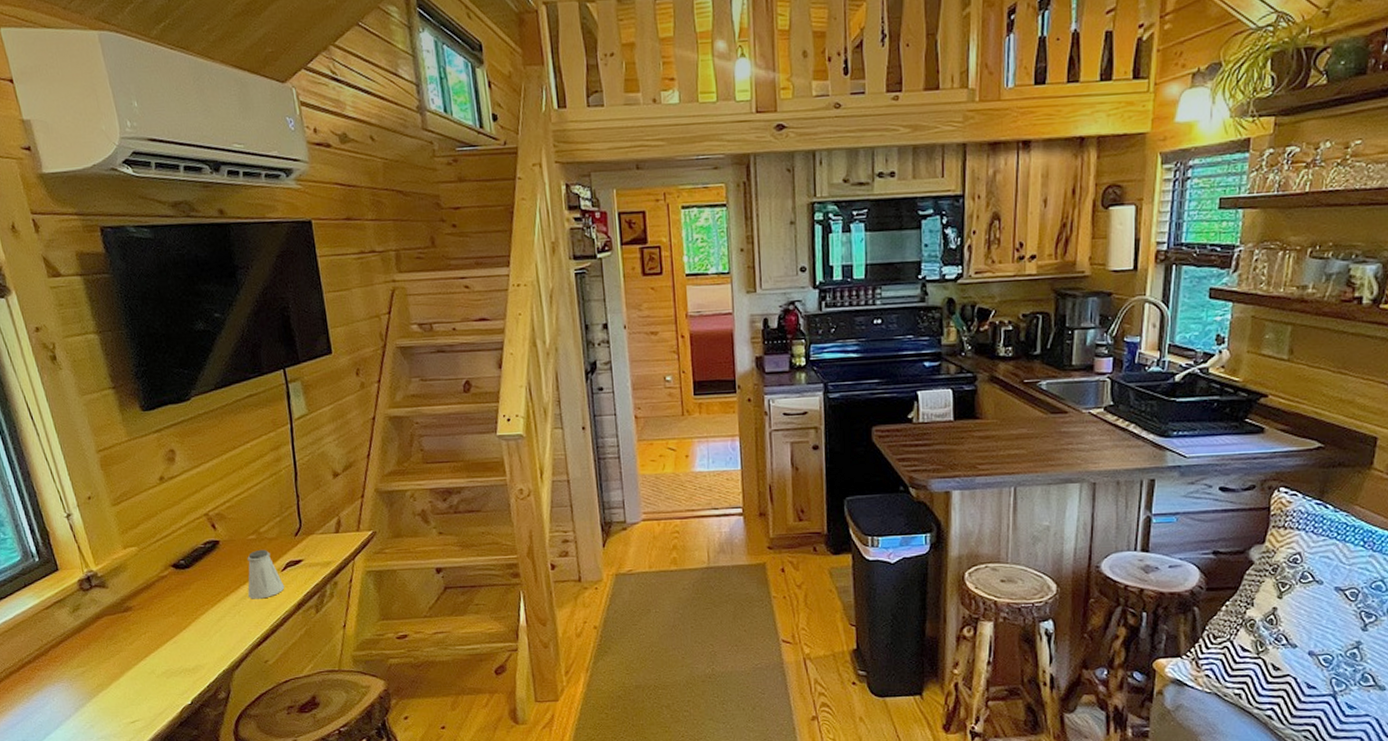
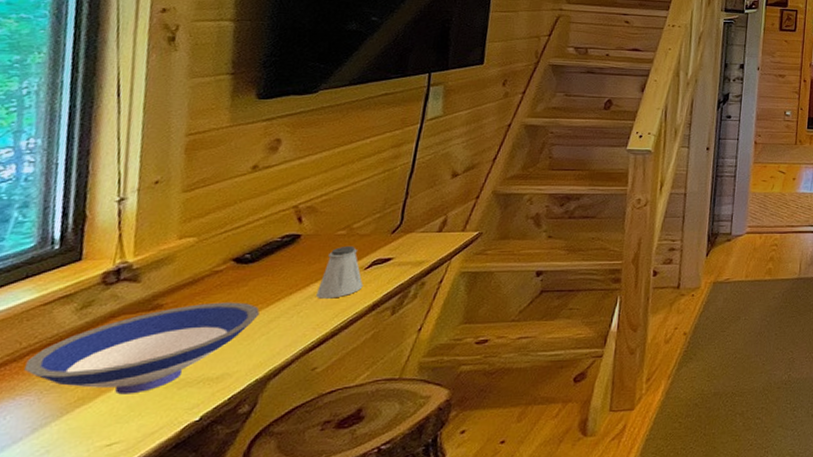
bowl: none [51,603,208,682] -> present [24,302,260,395]

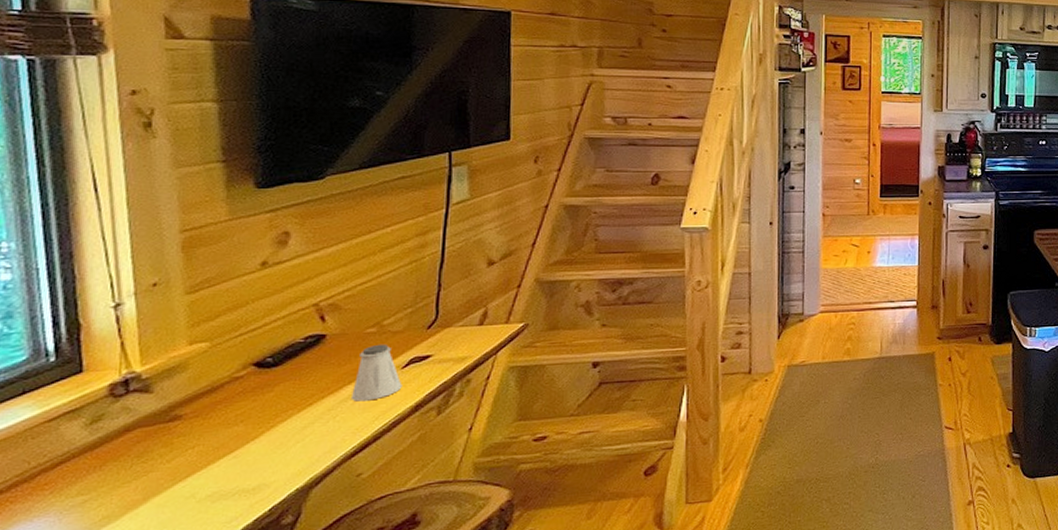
bowl: present [24,302,260,395] -> none [38,409,291,511]

